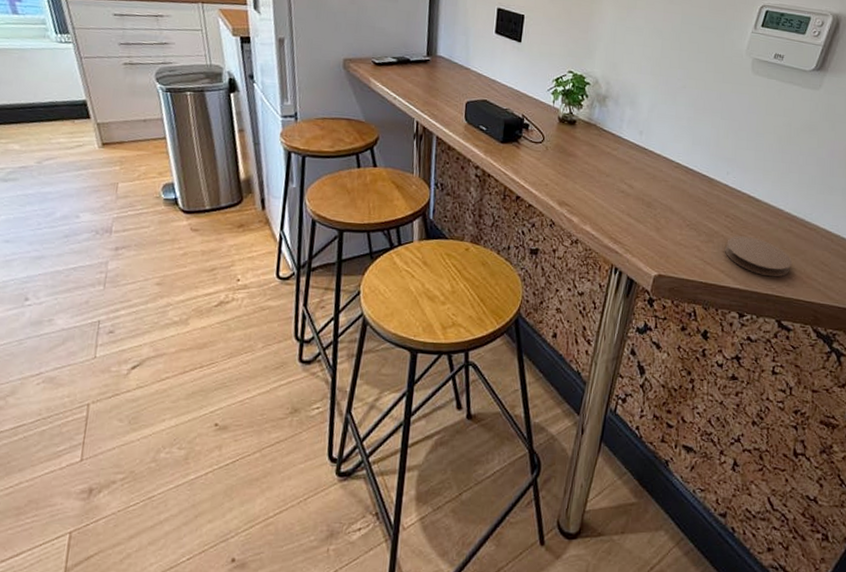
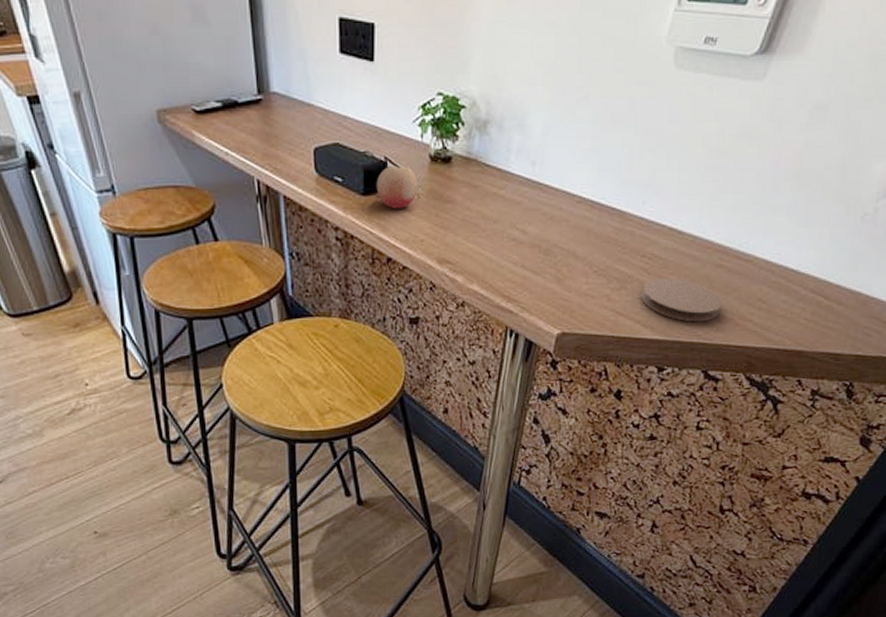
fruit: none [513,122,547,157] -> present [376,165,417,209]

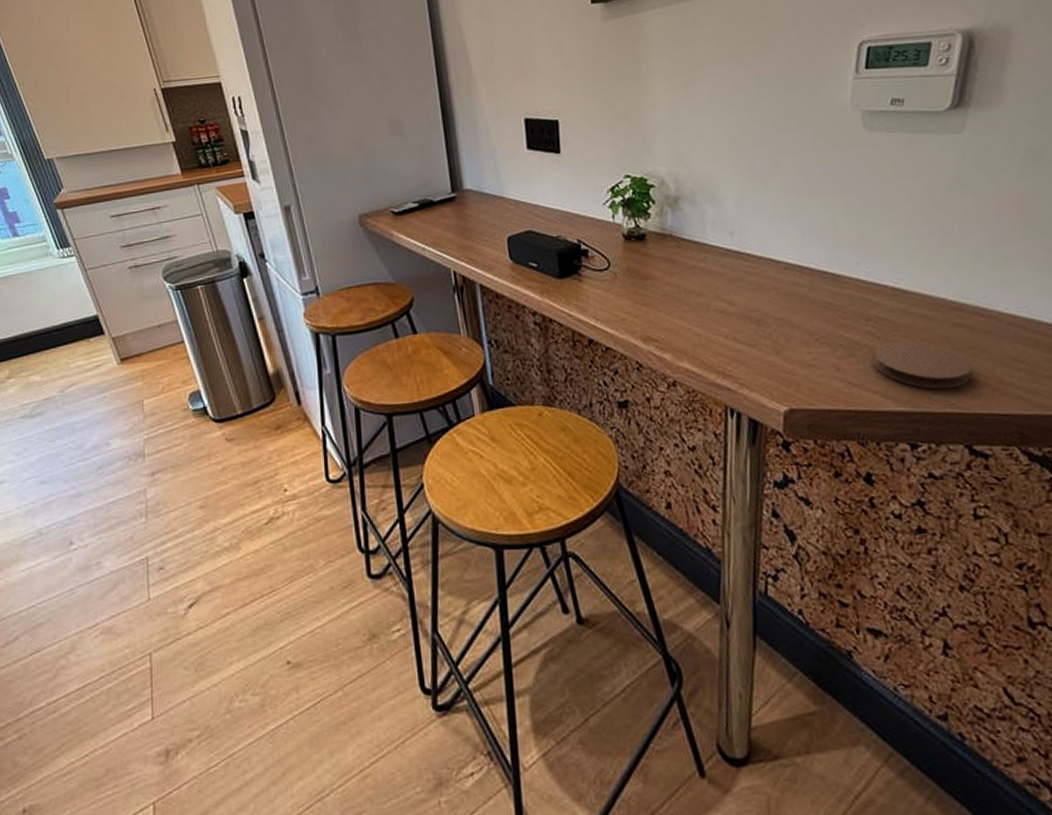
fruit: present [376,165,417,209] -> none [571,247,614,290]

